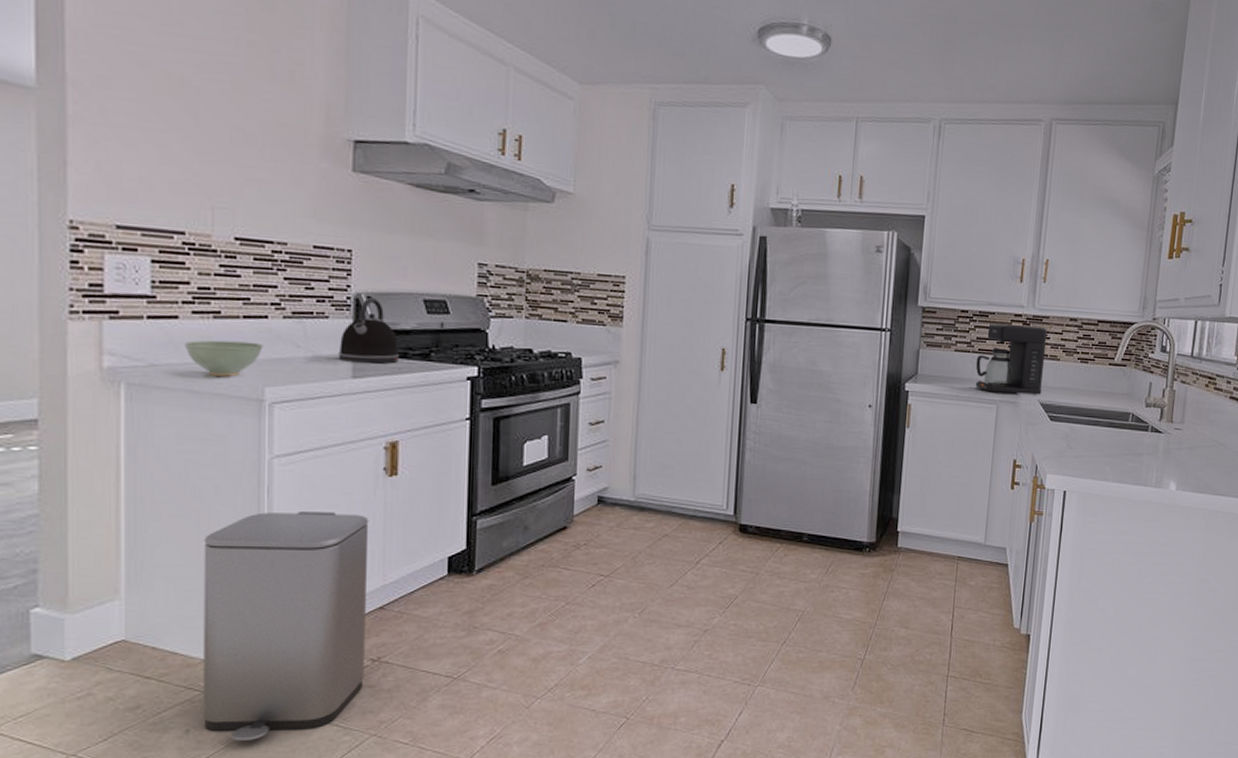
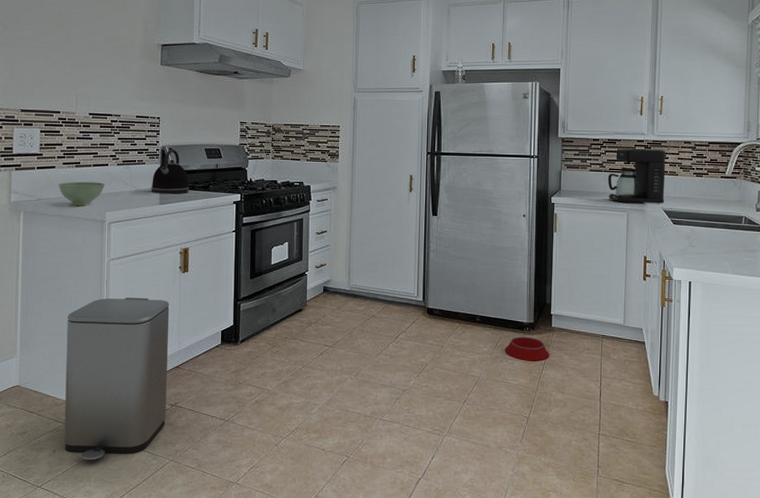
pet bowl: none [837,559,893,590] -> present [505,336,550,361]

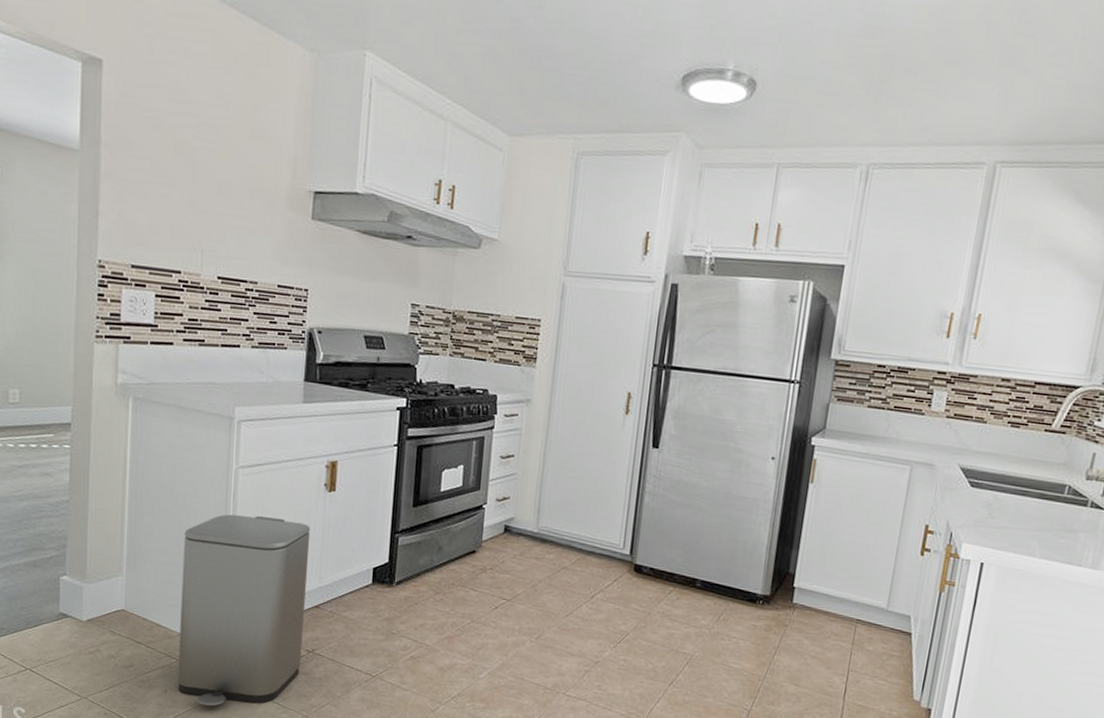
bowl: present [58,181,105,206] -> none [176,364,235,397]
kettle: present [151,148,190,194] -> none [292,331,343,392]
pet bowl: present [505,336,550,361] -> none [729,610,786,644]
coffee maker: present [607,149,666,204] -> none [888,380,974,459]

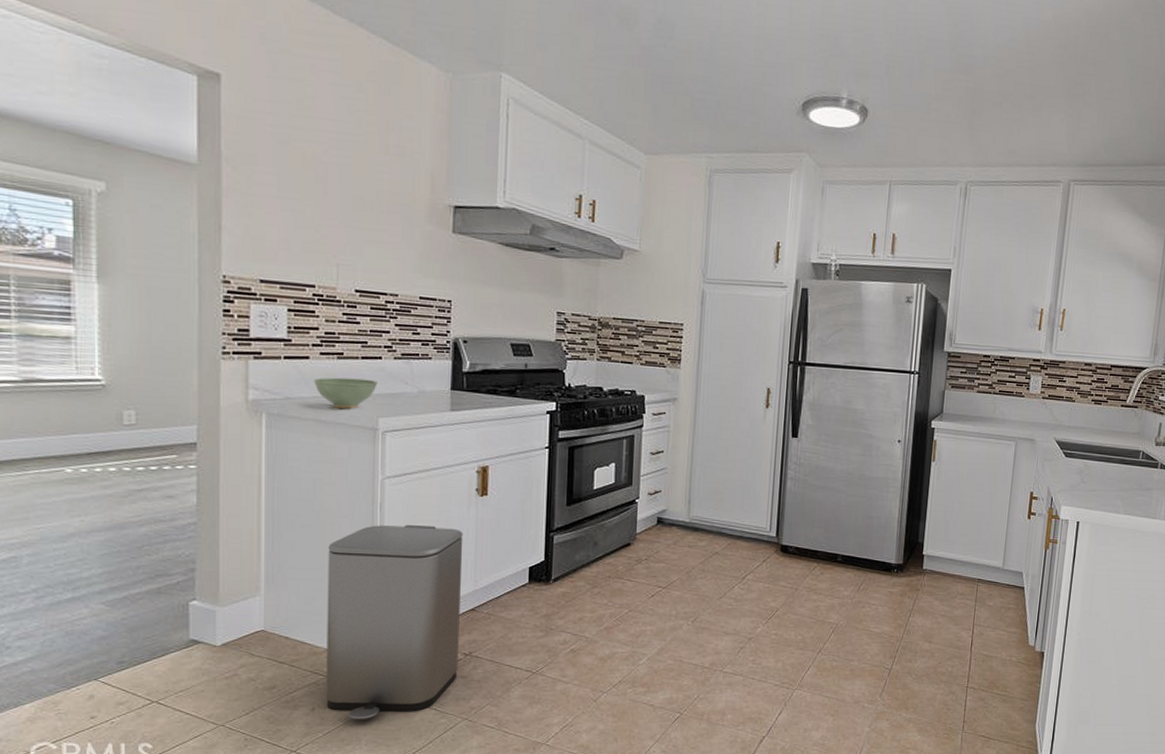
bowl: none [176,364,235,397] -> present [313,377,378,409]

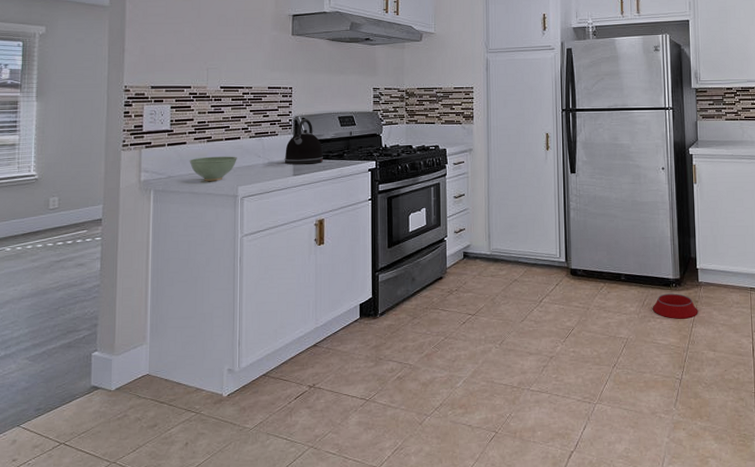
pedal bin: present [326,525,464,720] -> none [197,274,306,453]
kettle: none [439,341,491,399] -> present [284,118,324,165]
pet bowl: none [868,579,919,607] -> present [652,293,698,319]

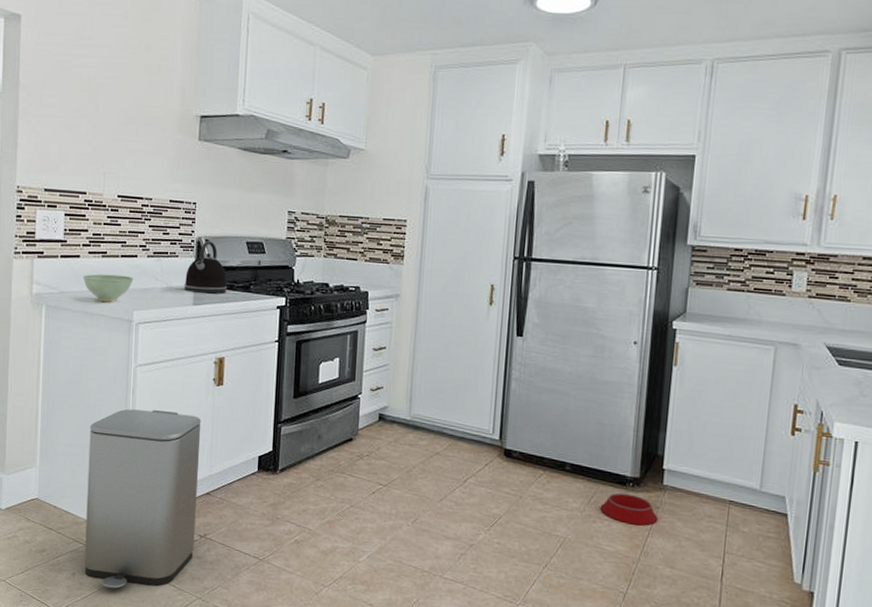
pedal bin: none [197,274,306,453] -> present [84,409,202,589]

